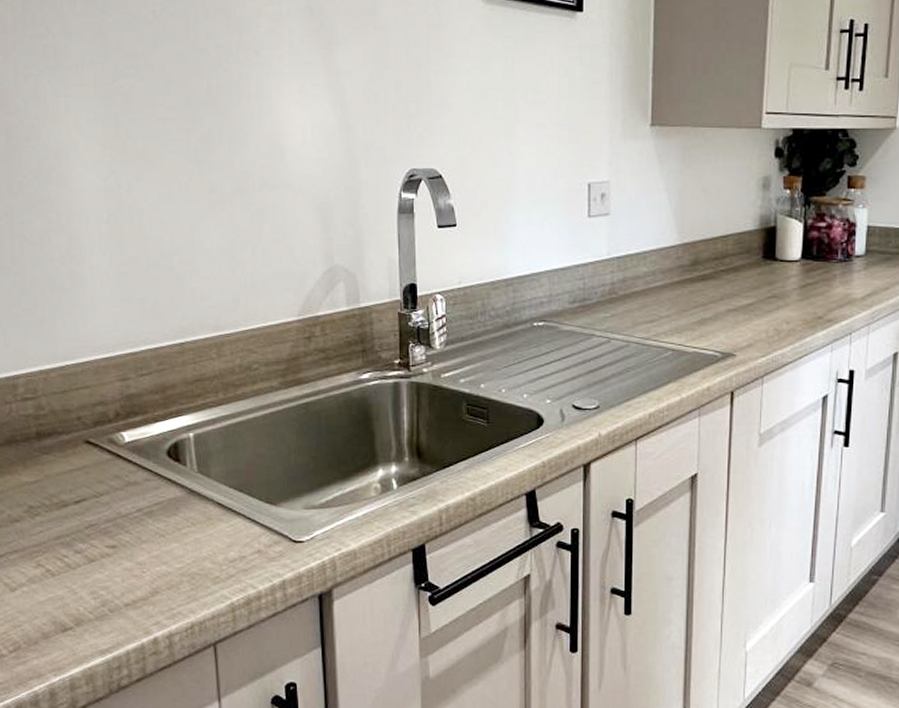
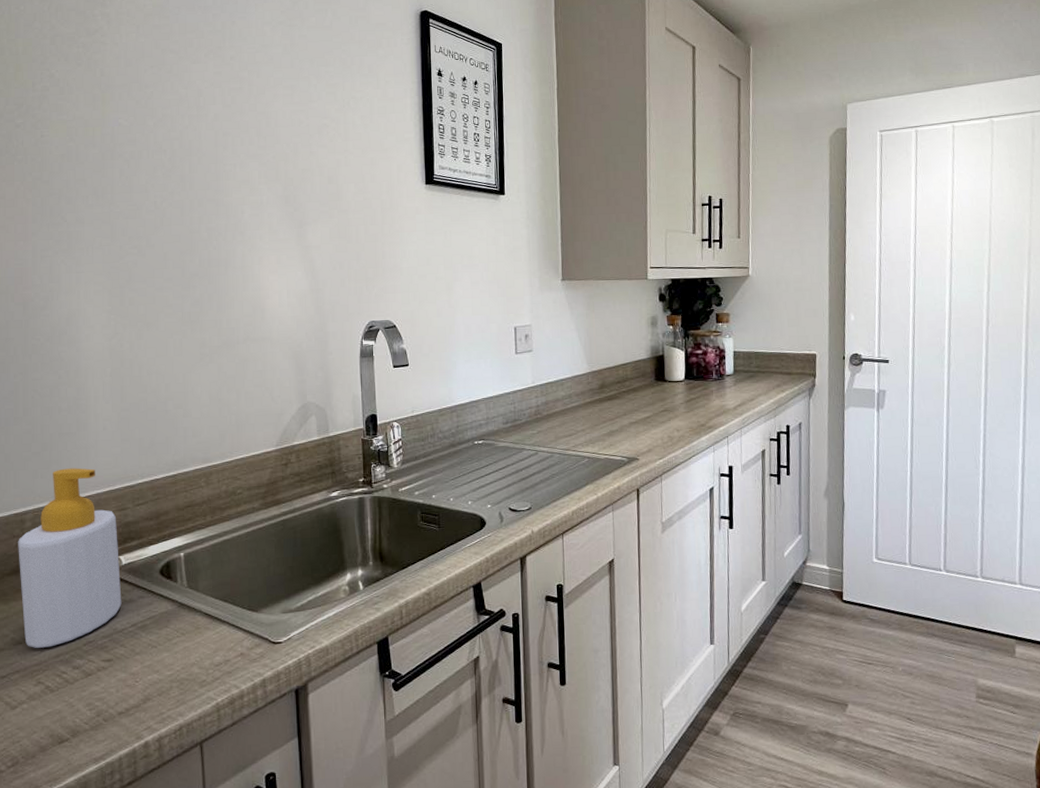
soap bottle: none [11,329,126,528] -> present [18,468,122,648]

